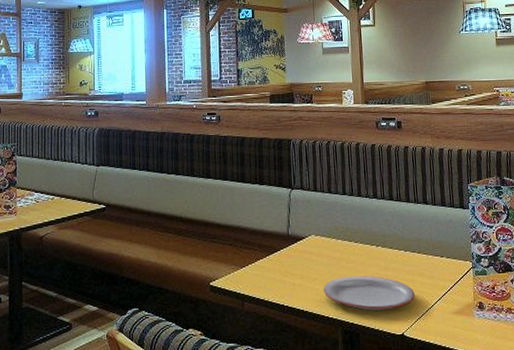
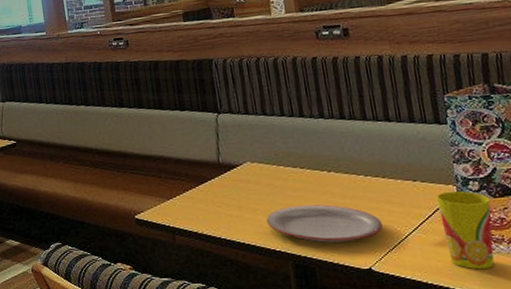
cup: none [456,266,496,335] -> present [435,191,495,270]

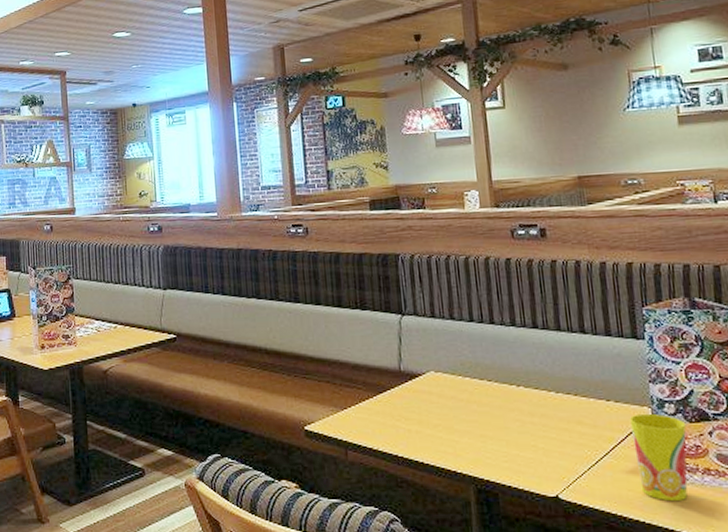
plate: present [266,204,383,243] -> none [447,422,572,465]

